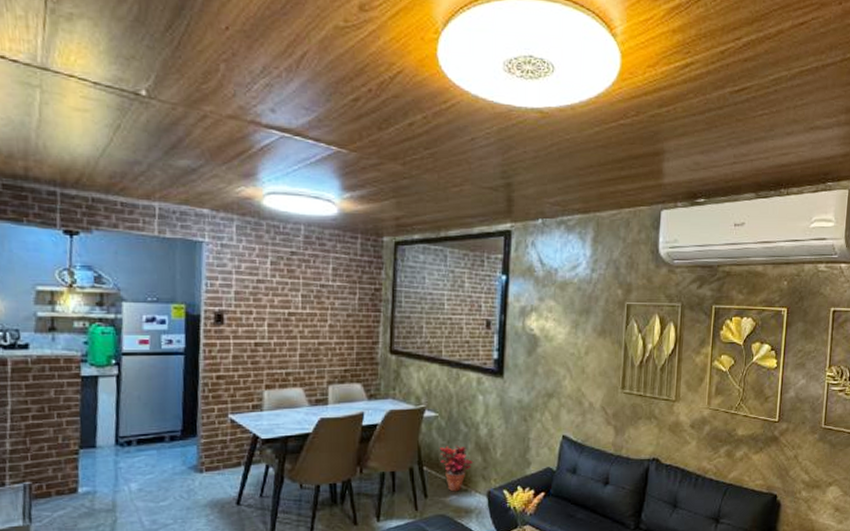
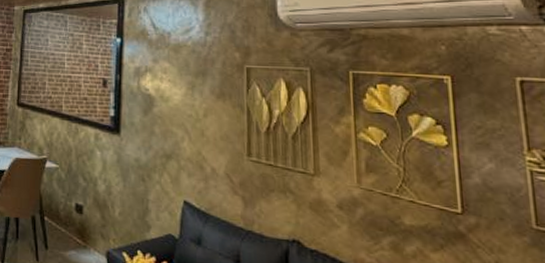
potted plant: present [440,446,474,492] -> none [60,198,93,247]

